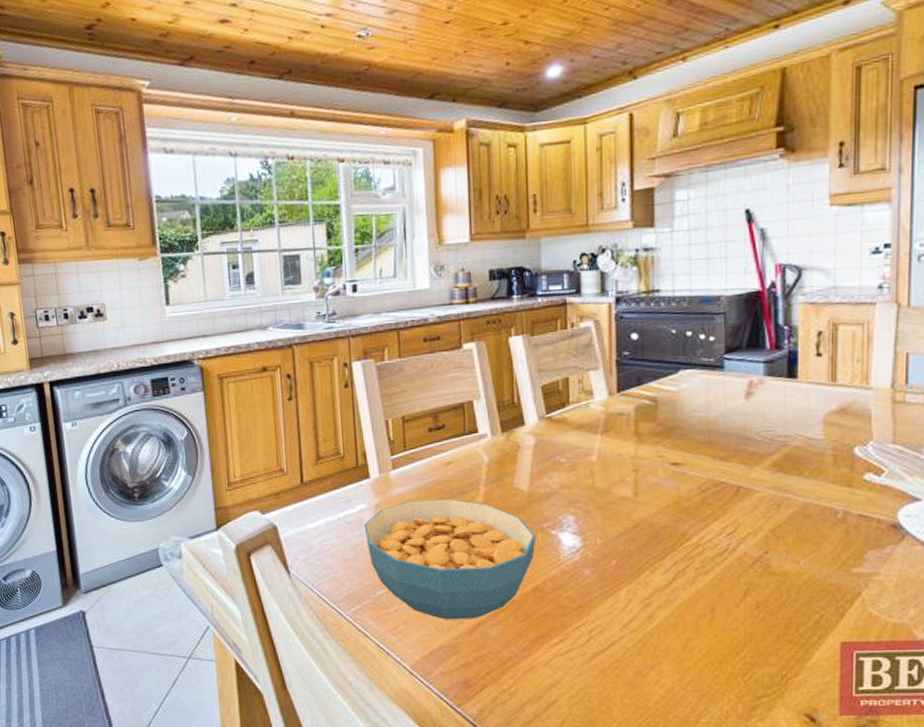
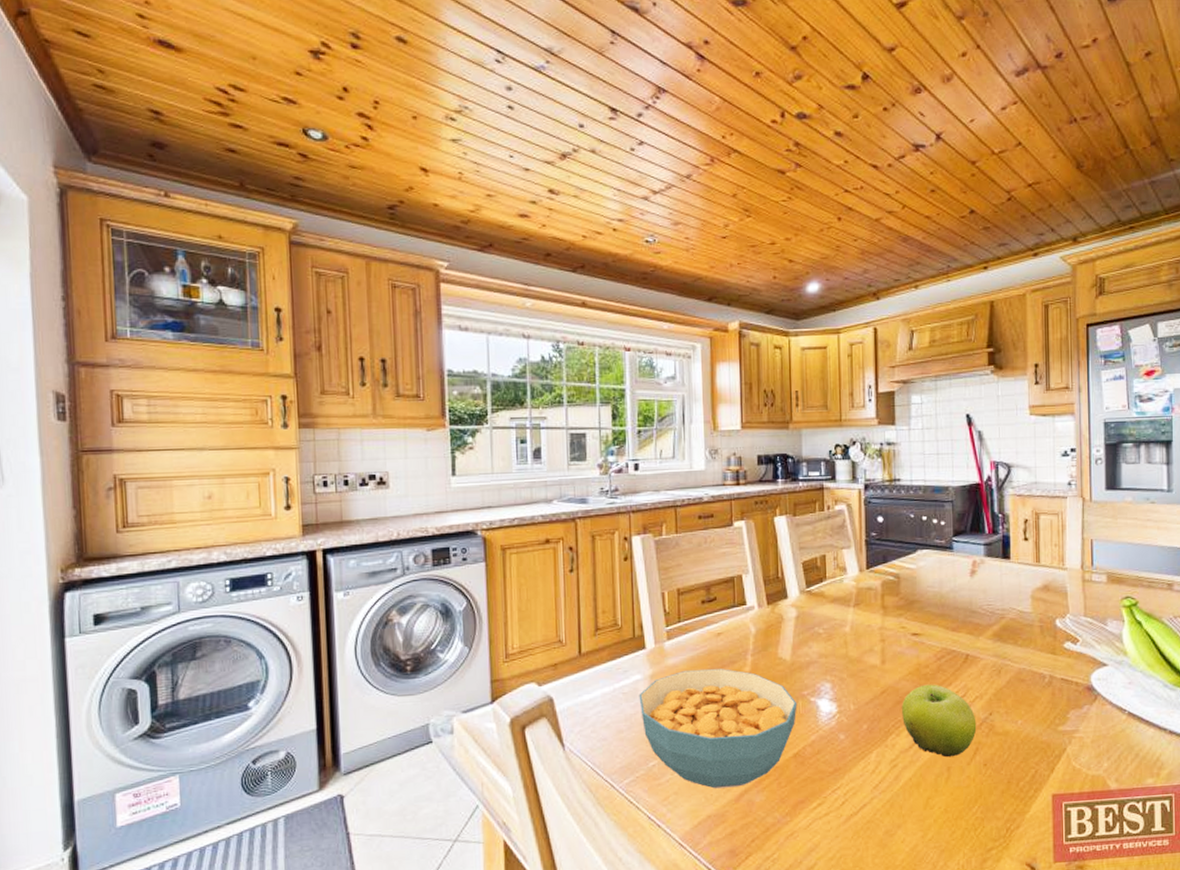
fruit: none [658,518,748,598] -> present [902,684,977,758]

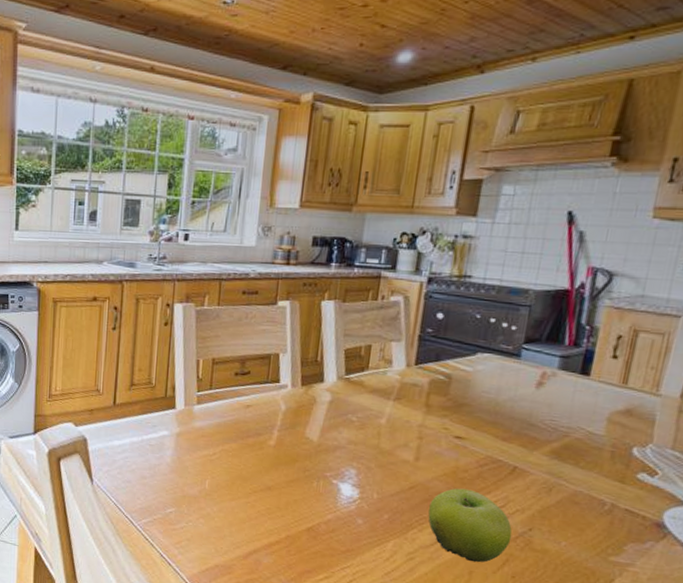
cereal bowl: present [639,668,797,789] -> none [164,434,318,546]

